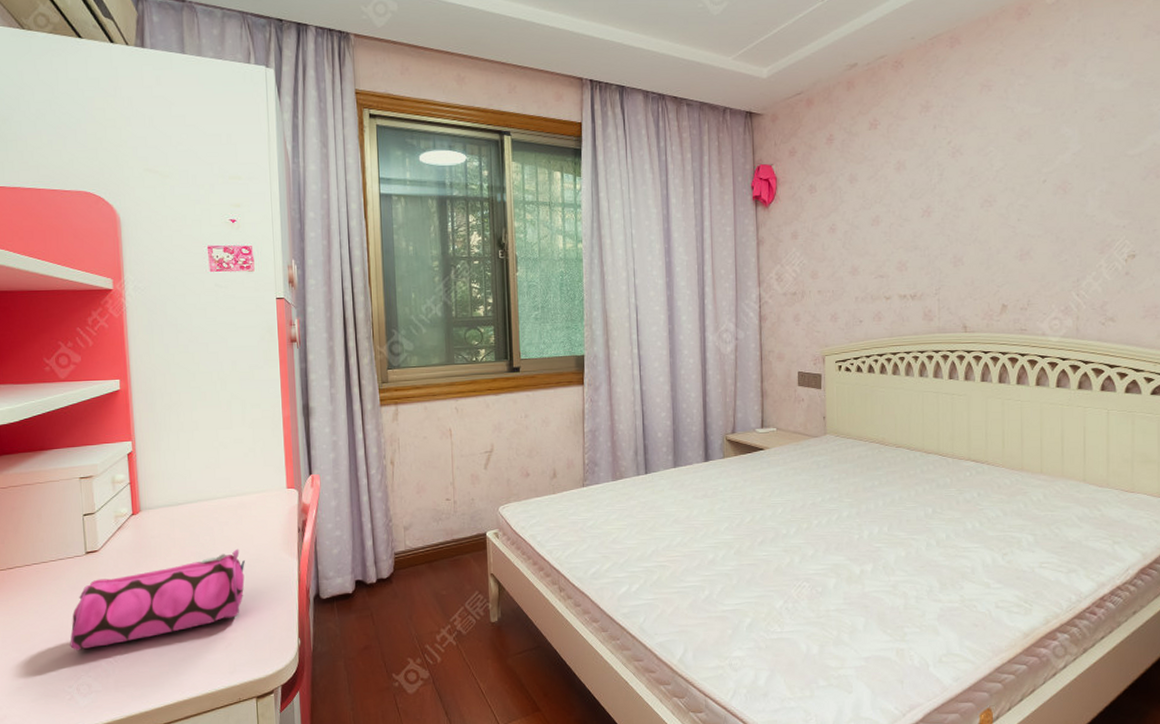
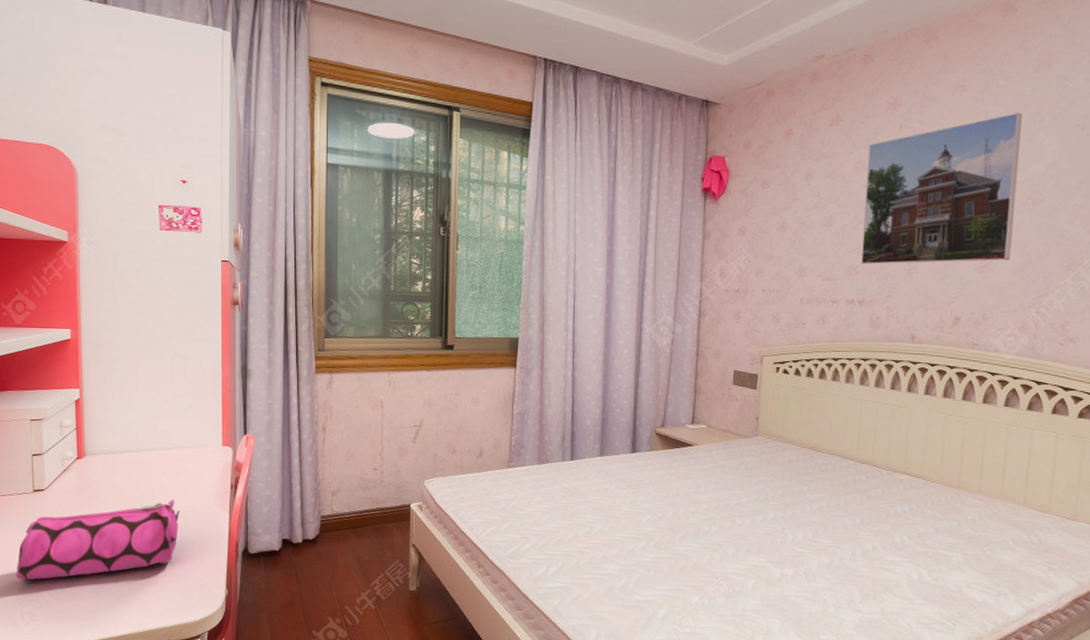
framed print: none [906,107,1047,260] -> present [861,112,1023,265]

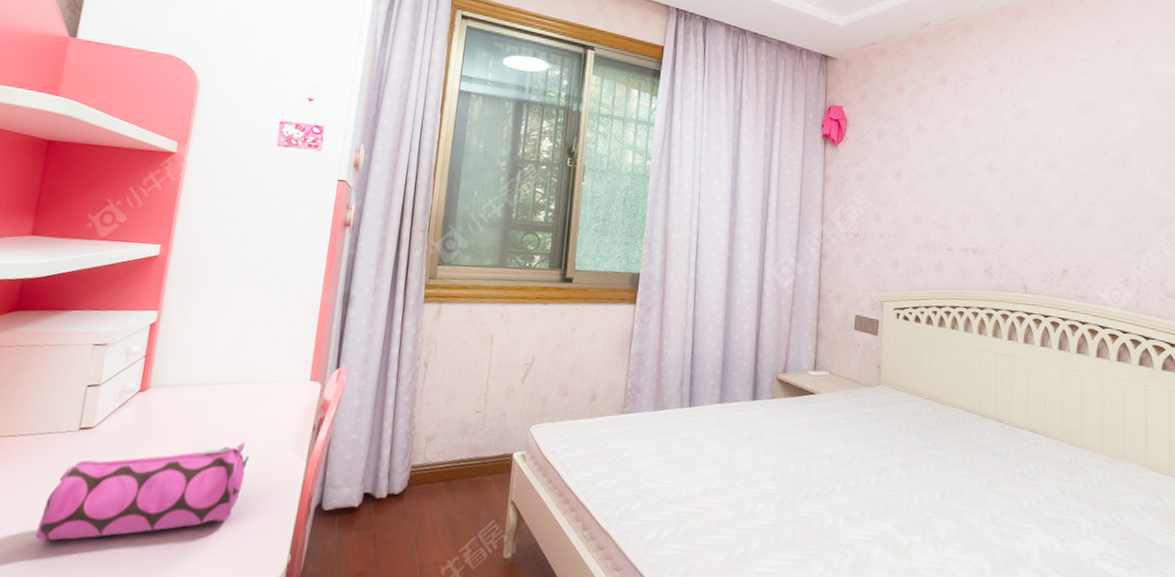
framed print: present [861,112,1023,265] -> none [972,83,1108,217]

